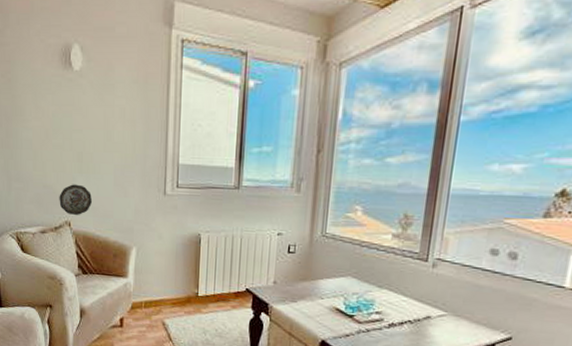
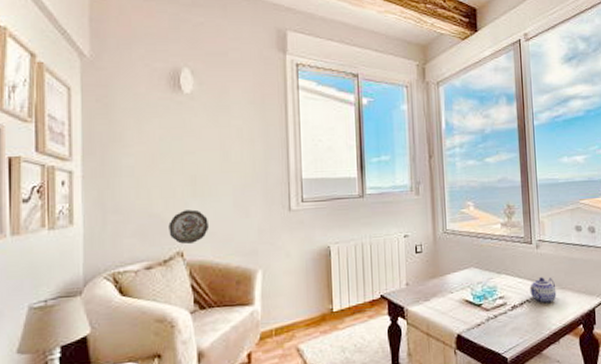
teapot: none [414,299,449,329] -> present [529,277,557,304]

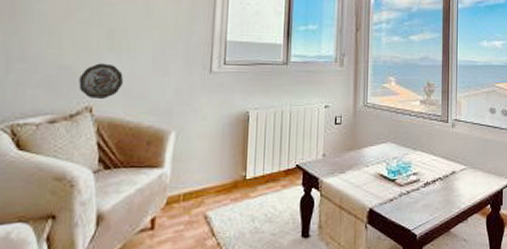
teapot: present [529,277,557,304] -> none [443,156,468,182]

